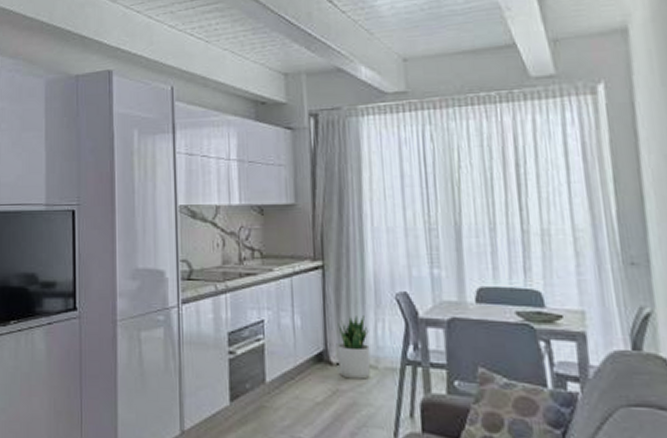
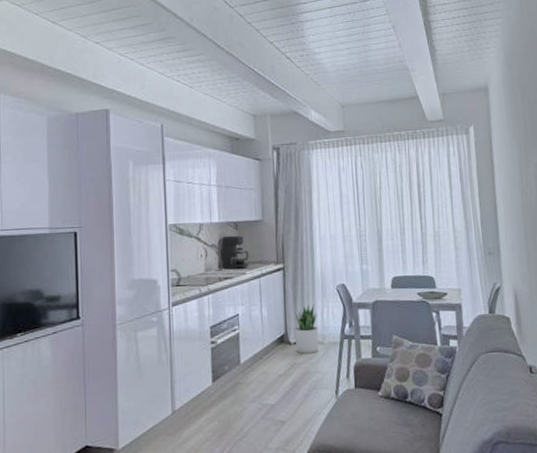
coffee maker: none [243,222,278,264] -> present [221,235,249,270]

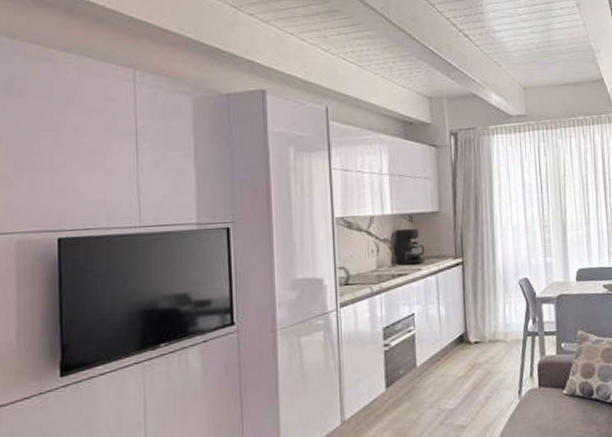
planter: present [295,304,319,354] -> none [475,300,501,354]

